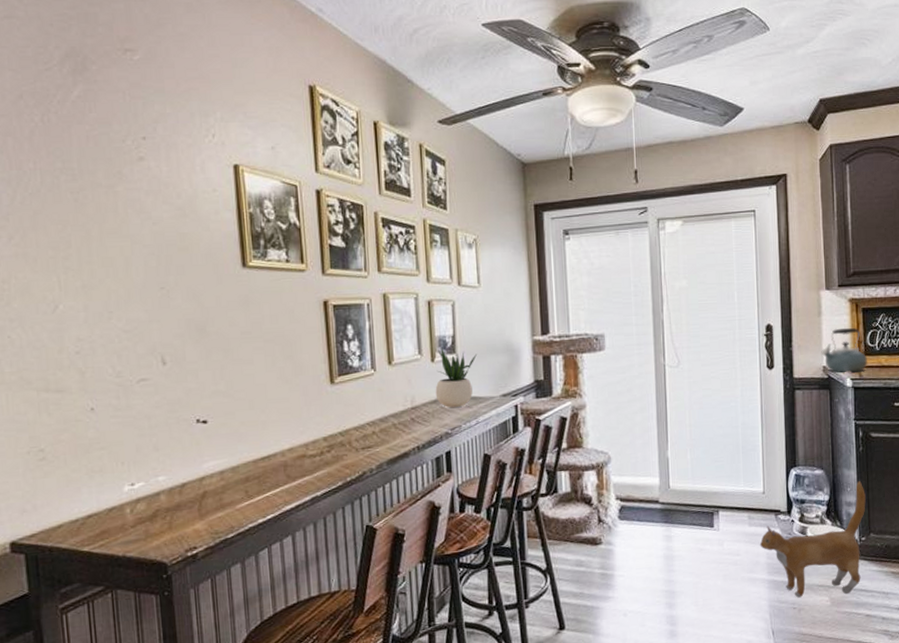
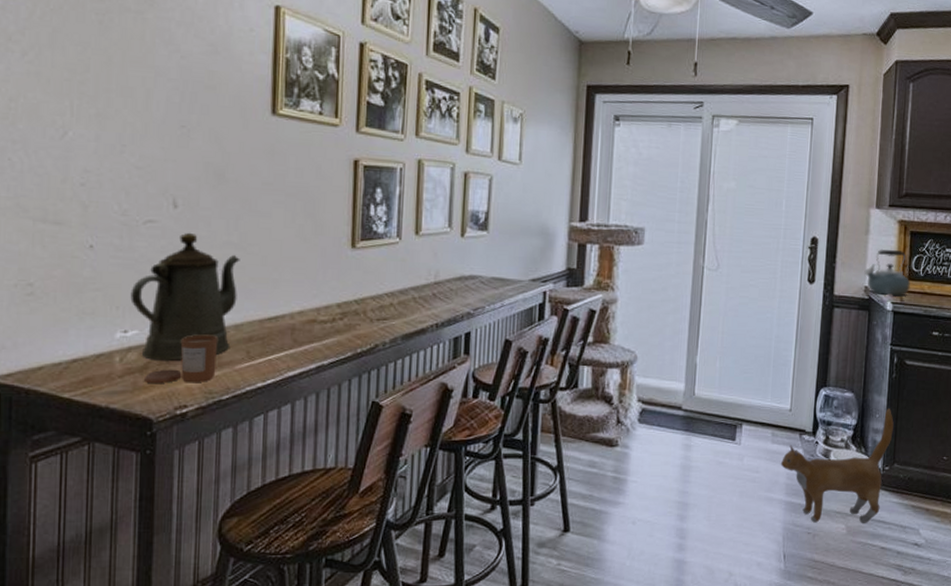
coffee pot: none [133,386,231,508] -> present [130,232,240,361]
candle: none [155,479,219,530] -> present [145,334,217,384]
potted plant: present [435,347,477,408] -> none [461,222,509,288]

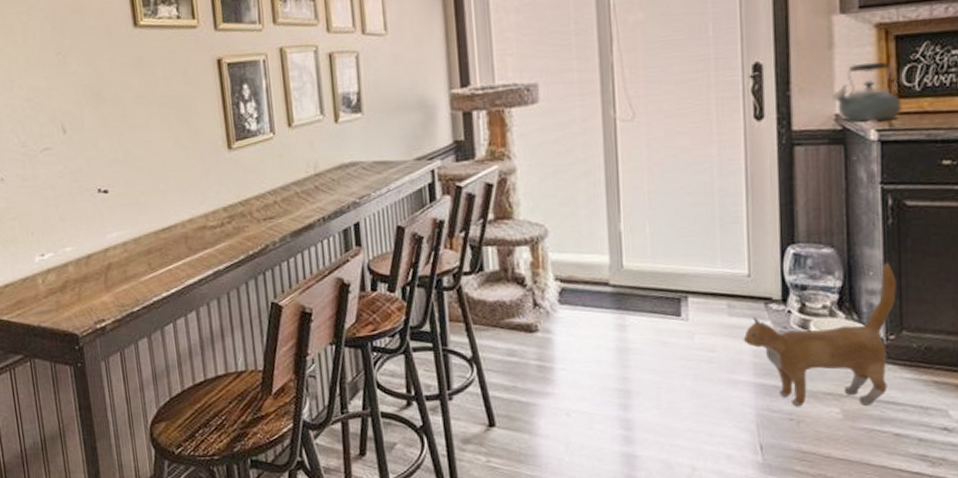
coffee pot: present [130,232,240,361] -> none [40,154,133,279]
candle: present [145,334,217,384] -> none [65,250,125,302]

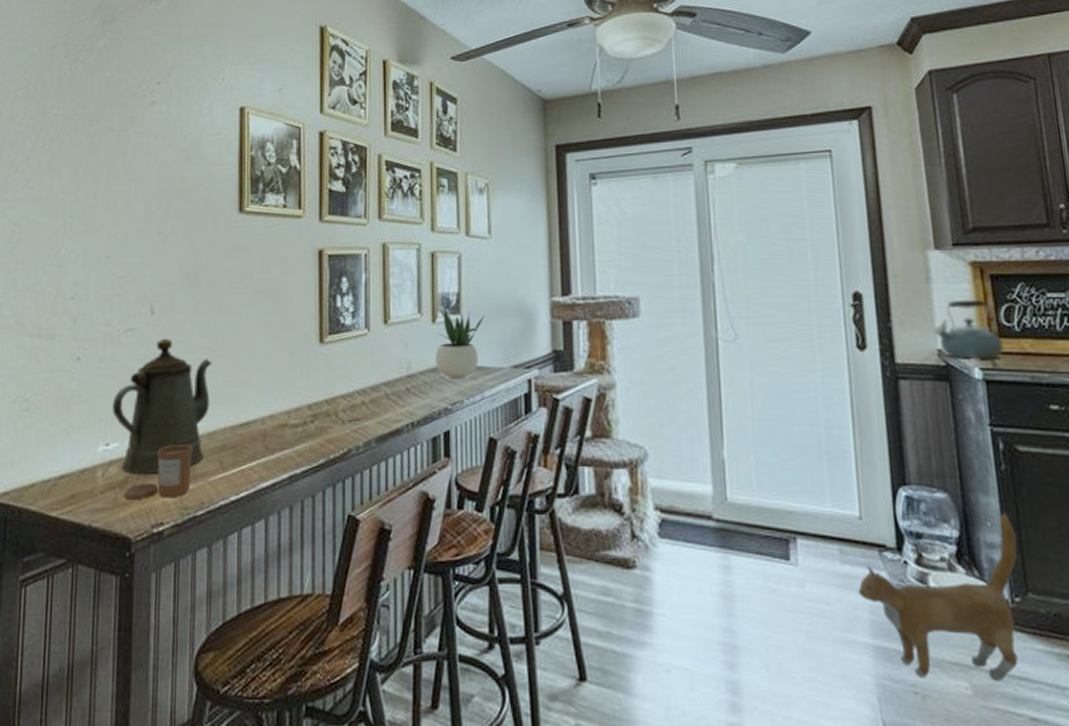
coffee pot: none [40,154,133,279] -> present [112,338,212,474]
candle: none [65,250,125,302] -> present [124,445,192,500]
potted plant: none [340,105,386,175] -> present [435,306,484,379]

